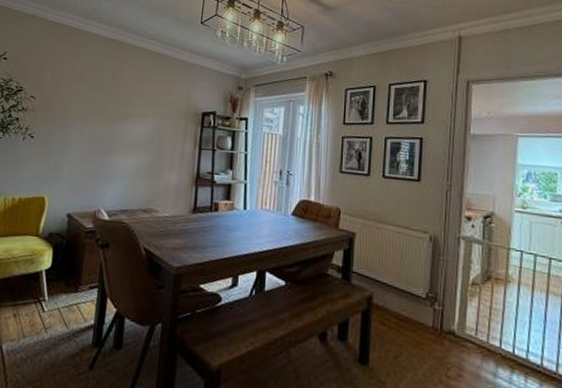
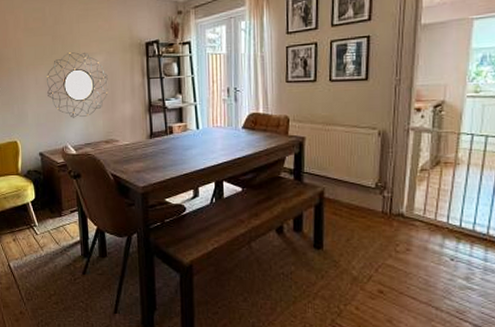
home mirror: none [89,111,158,180] -> present [47,52,108,118]

